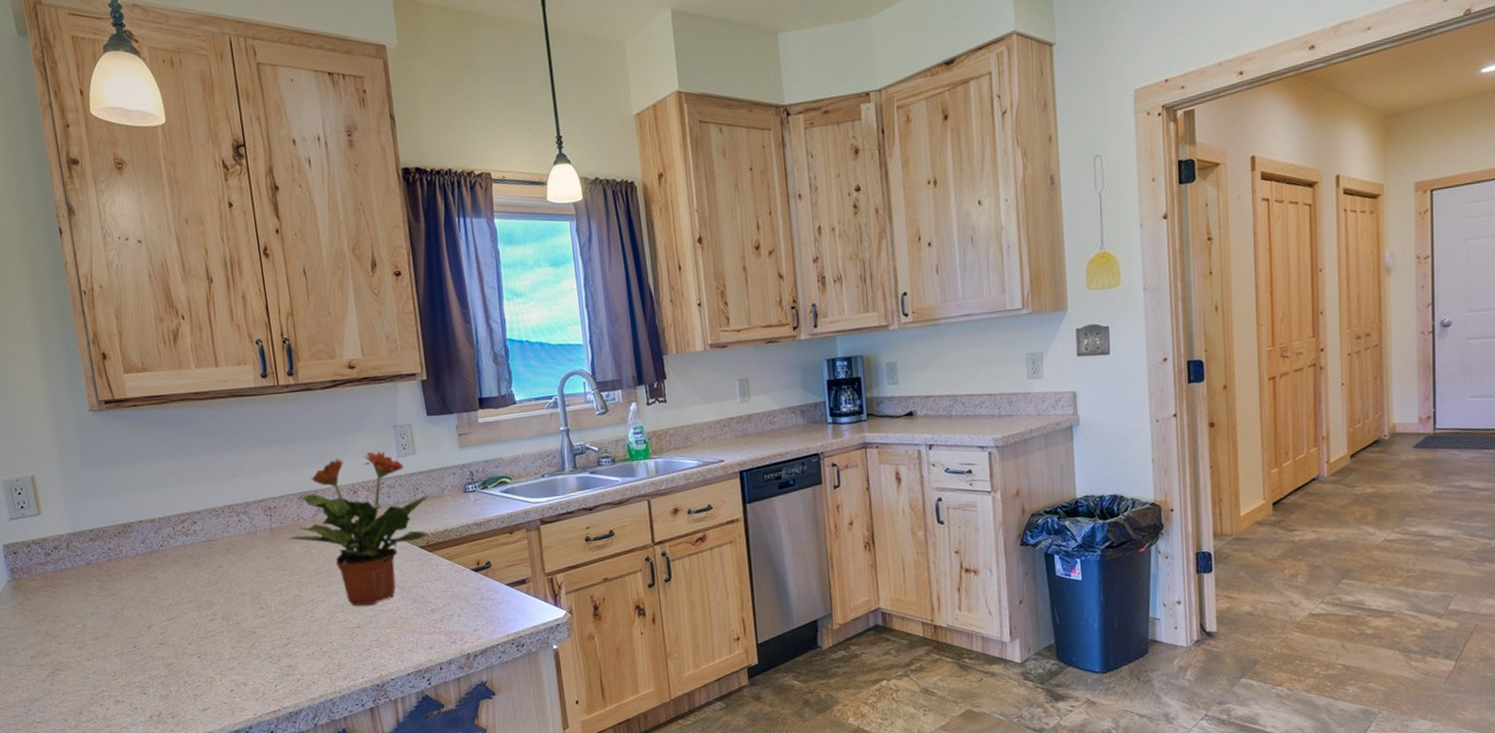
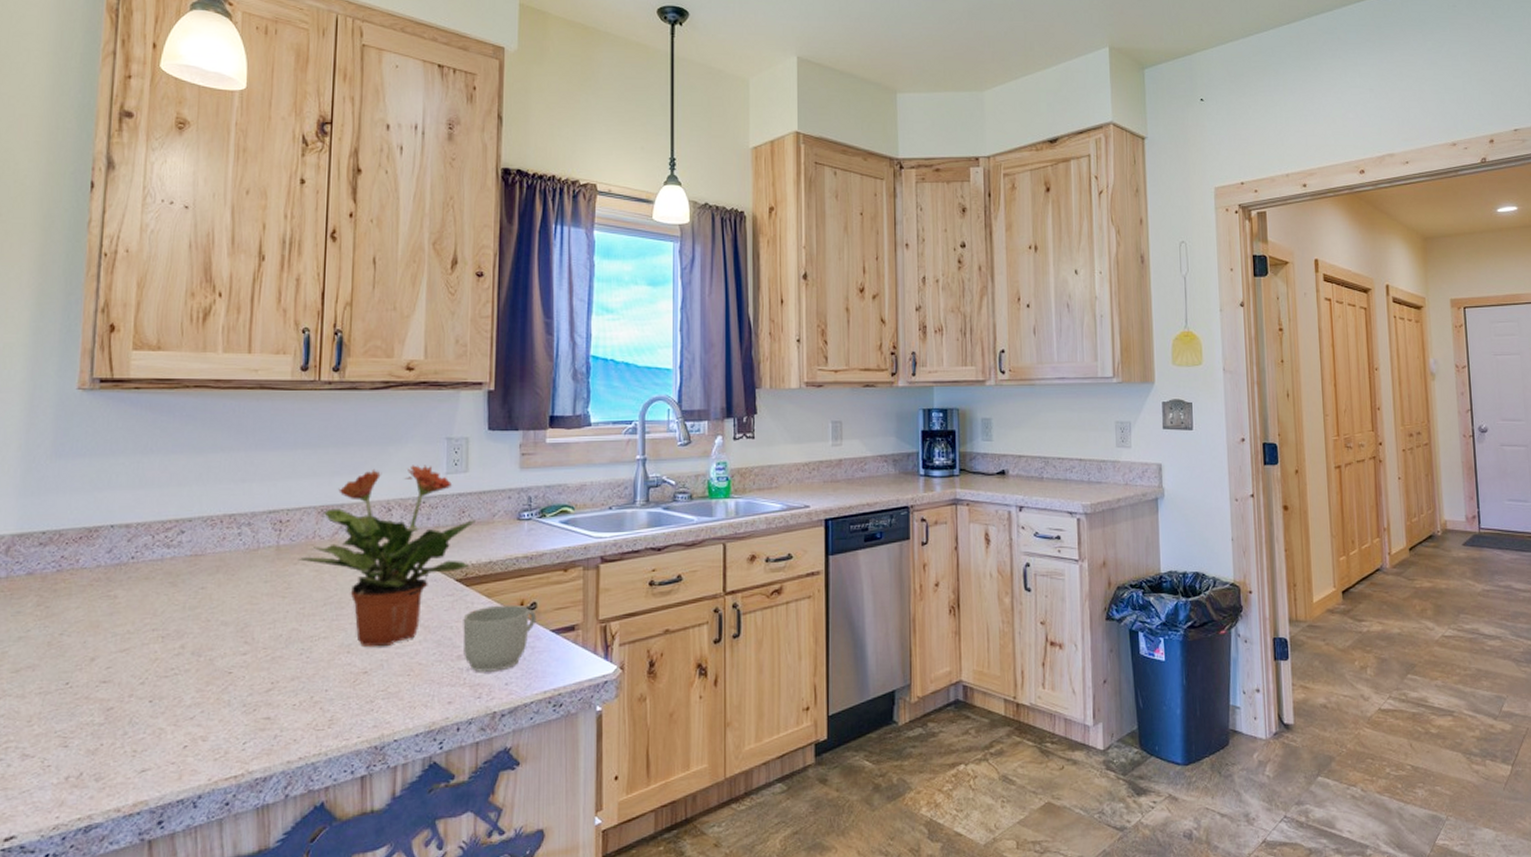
mug: none [431,564,493,622] -> present [463,604,537,672]

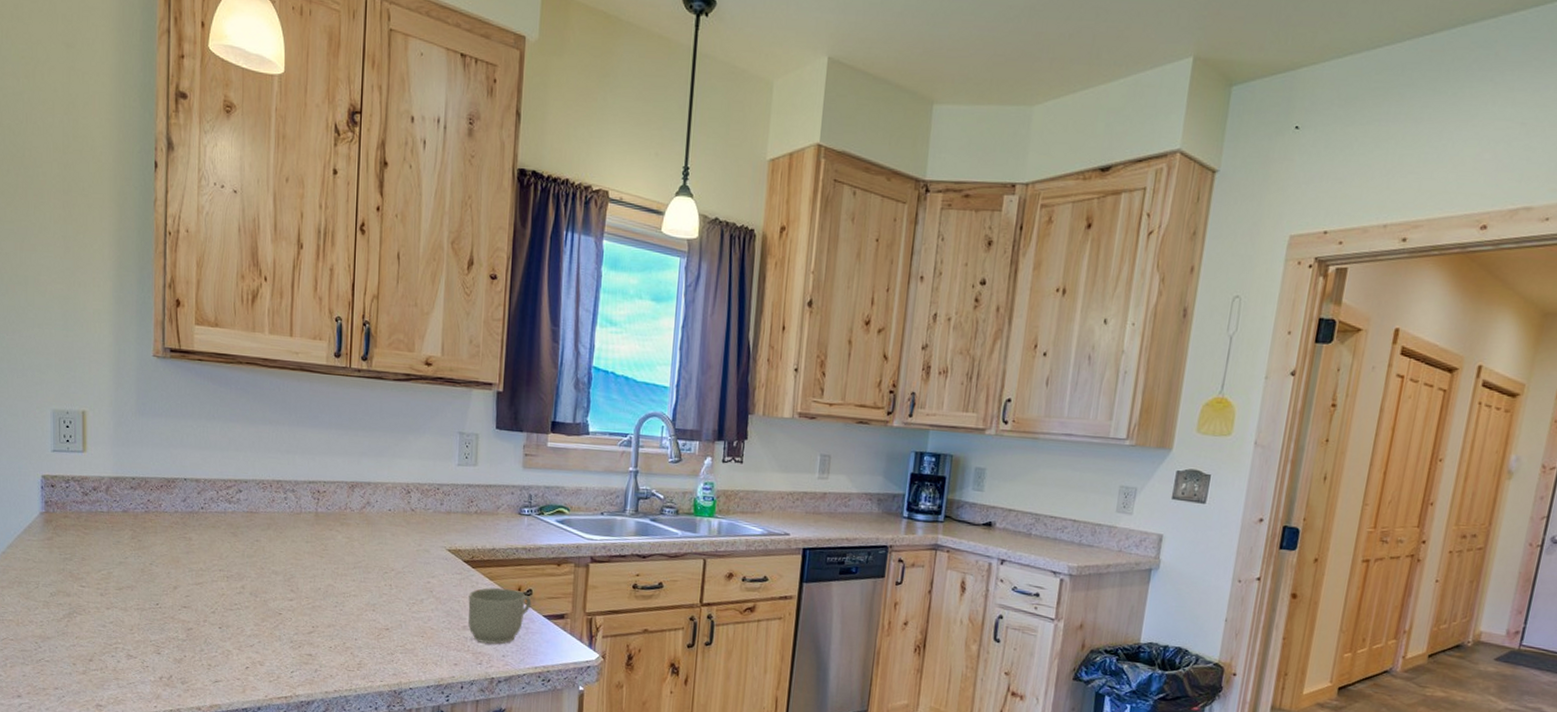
potted plant: present [298,465,476,647] -> none [333,453,482,610]

